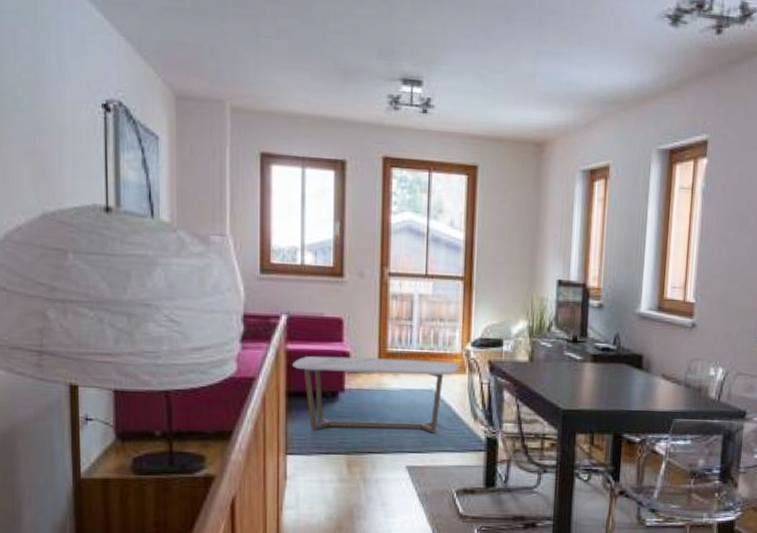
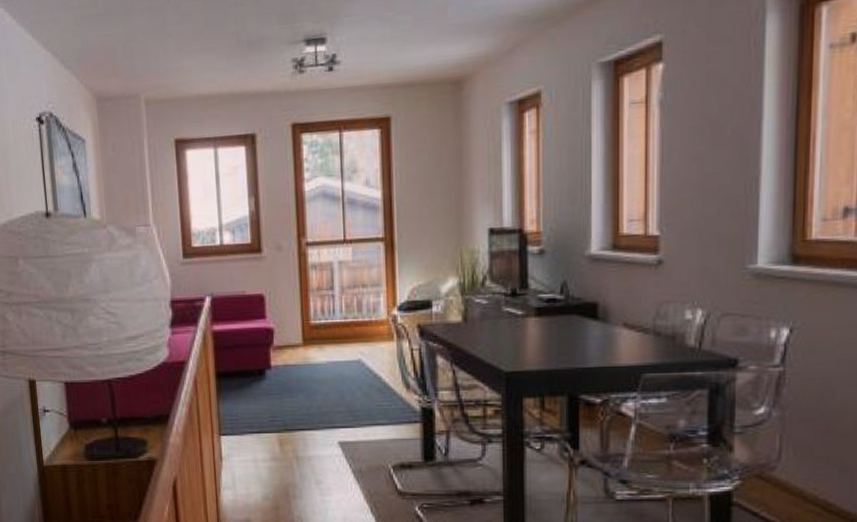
coffee table: present [291,355,458,433] -> none [218,329,385,409]

